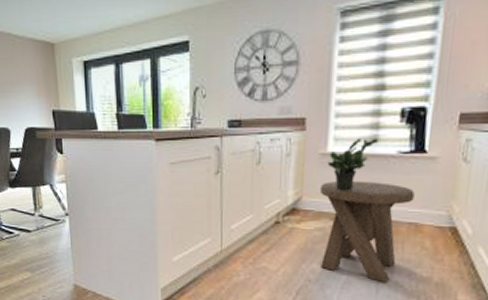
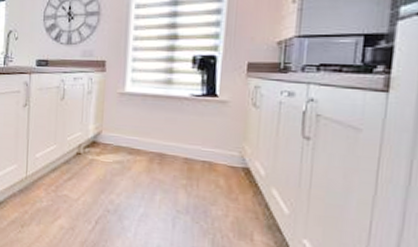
music stool: present [319,180,415,284] -> none [118,118,208,219]
potted plant: present [327,139,378,192] -> none [125,81,172,129]

